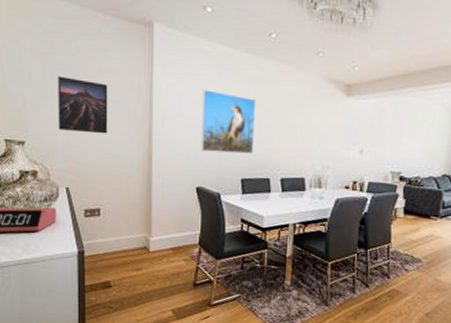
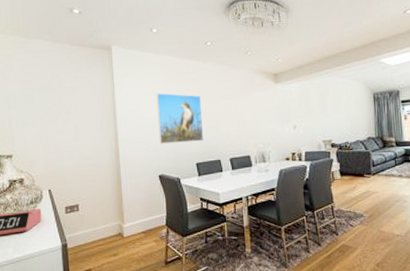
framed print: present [58,76,108,134] -> none [37,98,81,142]

